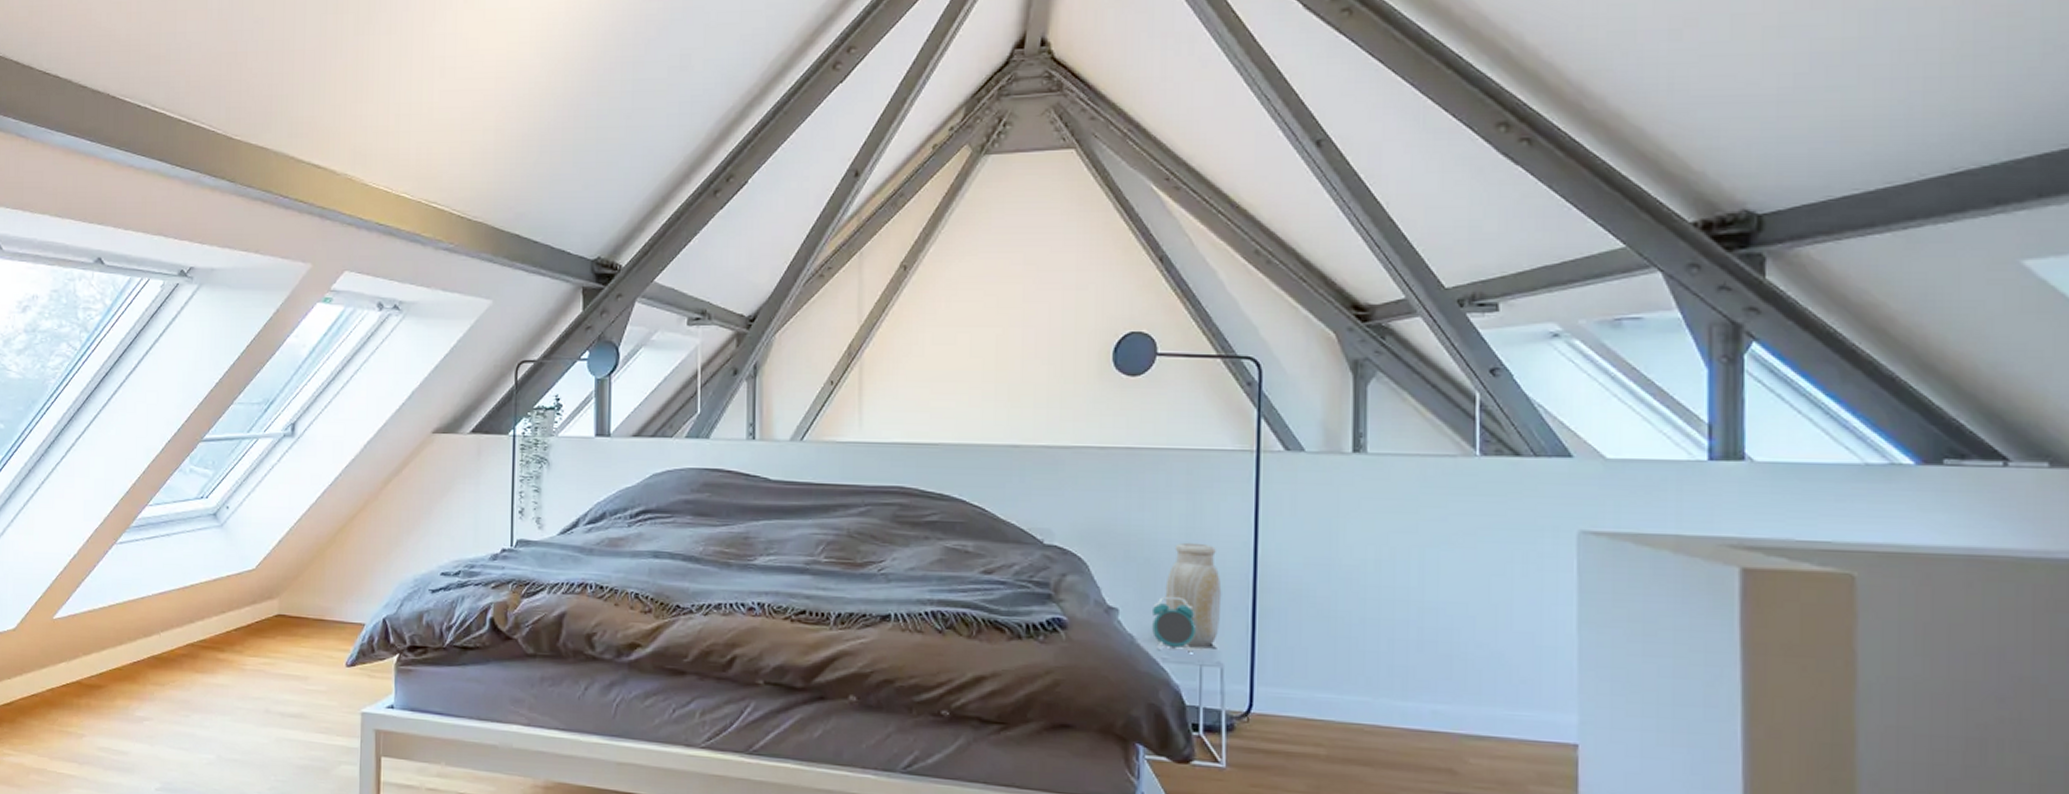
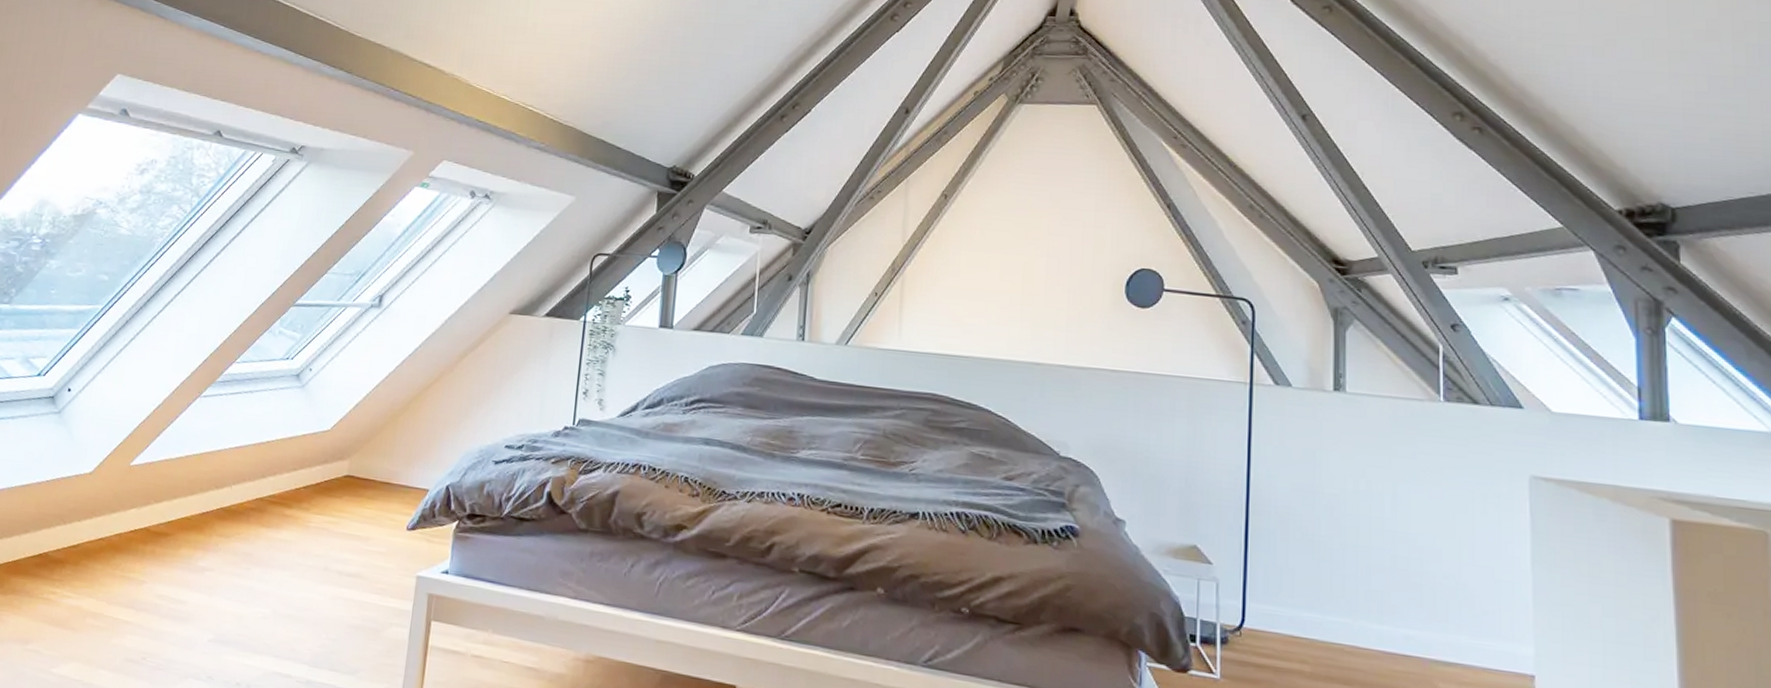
alarm clock: present [1151,597,1195,653] -> none [1154,512,1194,567]
vase: present [1165,542,1222,649] -> none [1167,462,1218,563]

